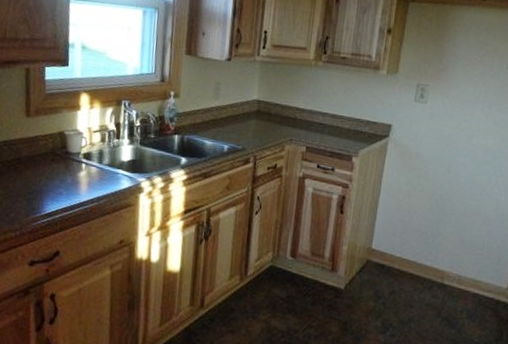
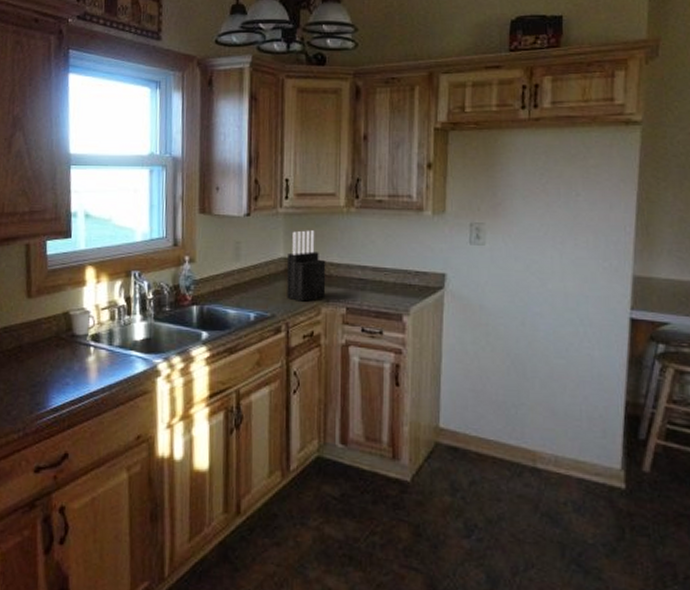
knife block: none [257,77,293,139] -> present [287,230,326,302]

